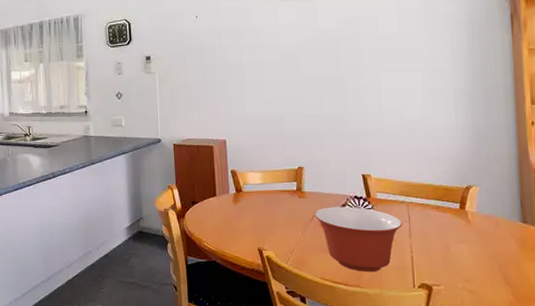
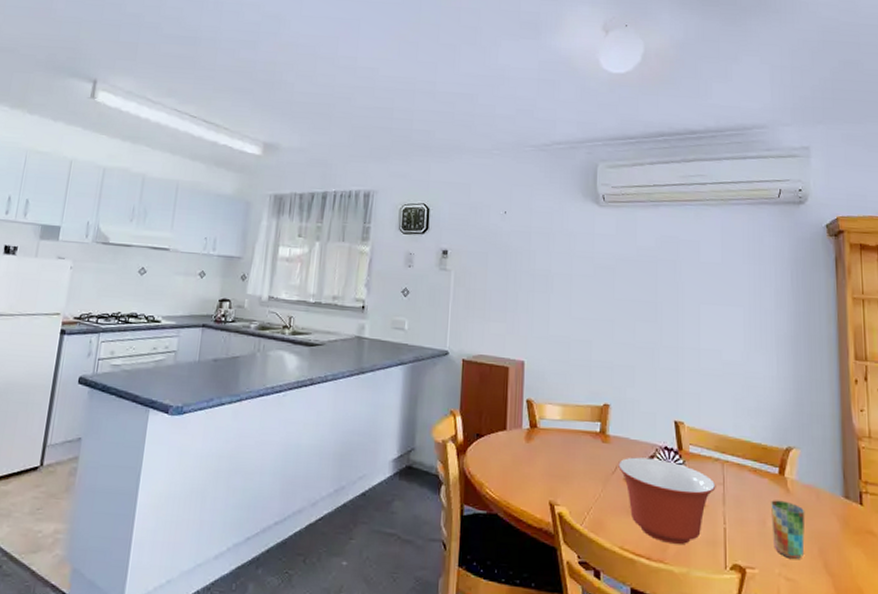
cup: none [453,230,486,275] -> present [771,500,805,559]

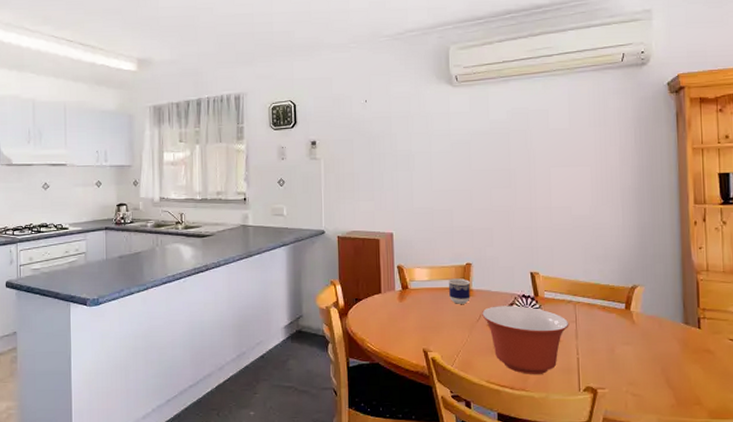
cup: none [582,420,607,452] -> present [448,278,470,304]
cup: present [771,500,805,559] -> none [619,331,649,378]

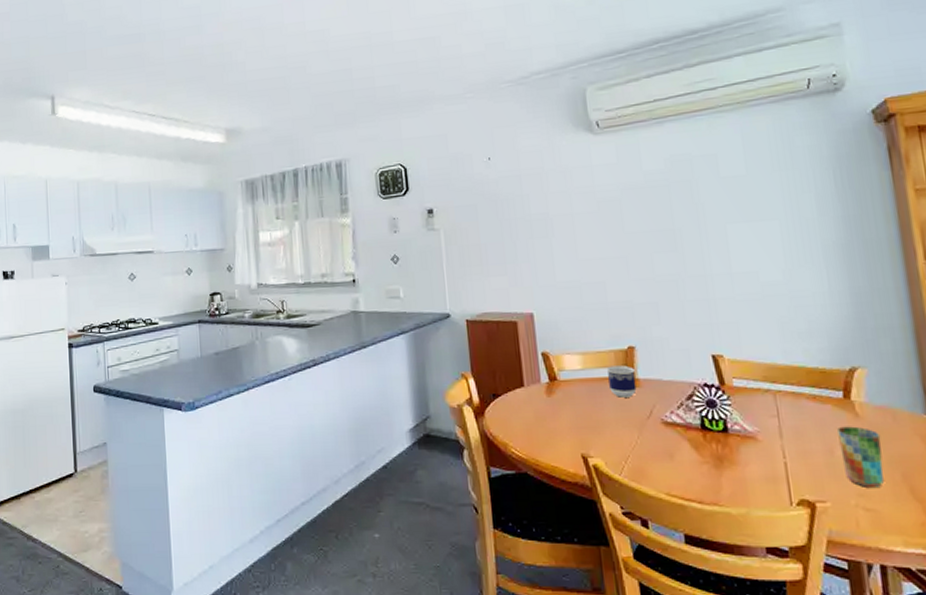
mixing bowl: present [482,305,569,374] -> none [653,397,770,484]
cup: none [619,331,649,378] -> present [837,426,884,487]

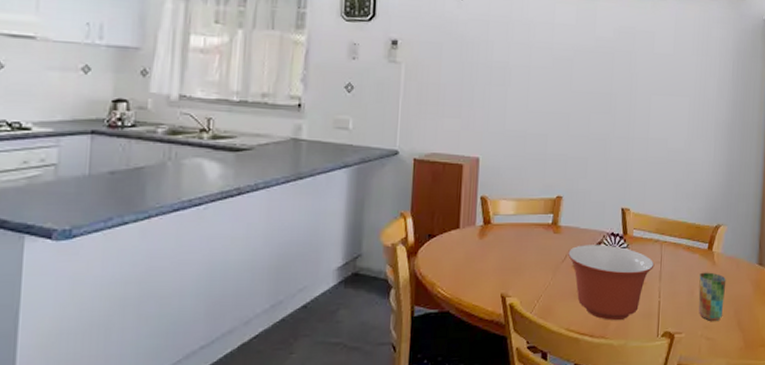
cup: present [606,365,637,398] -> none [535,213,559,242]
mixing bowl: none [653,397,770,484] -> present [568,244,655,320]

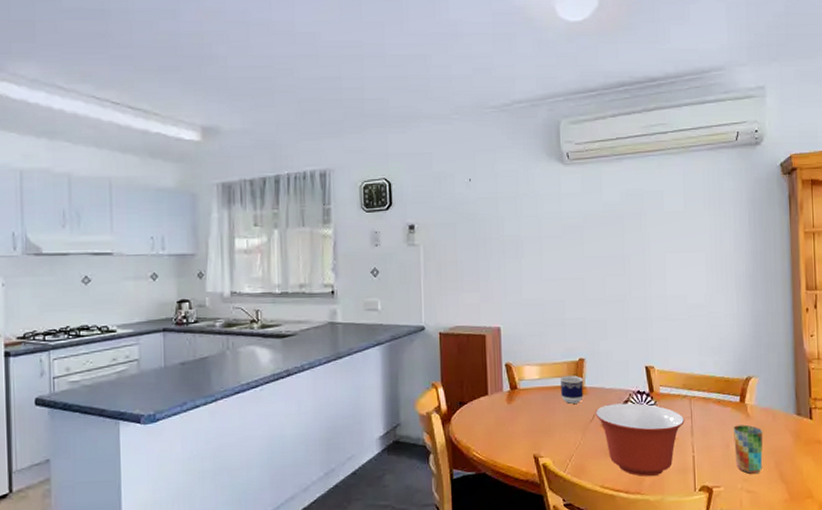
cup: none [535,213,559,242] -> present [559,375,583,404]

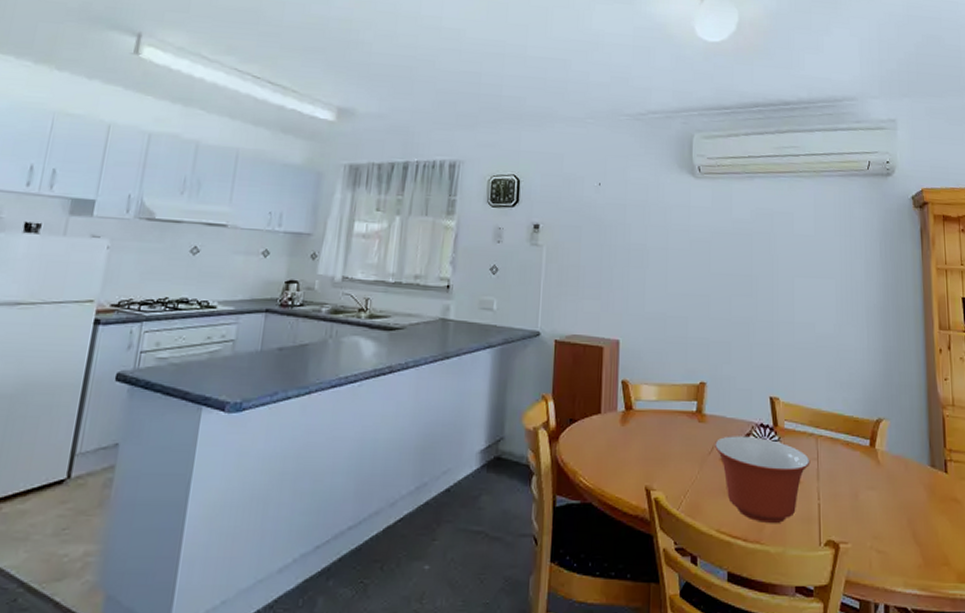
cup: present [559,375,583,404] -> none [678,400,703,432]
cup: present [734,425,763,474] -> none [863,472,895,530]

